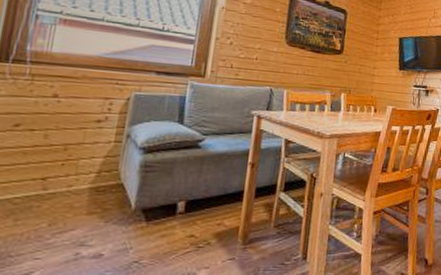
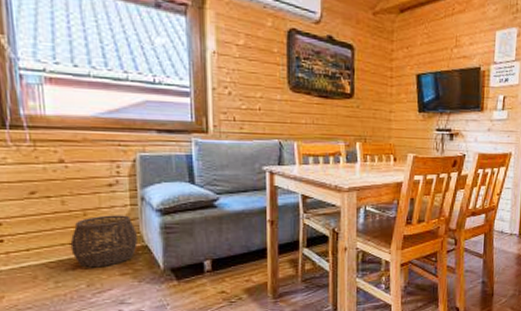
woven basket: none [41,150,116,206] -> present [70,215,139,268]

